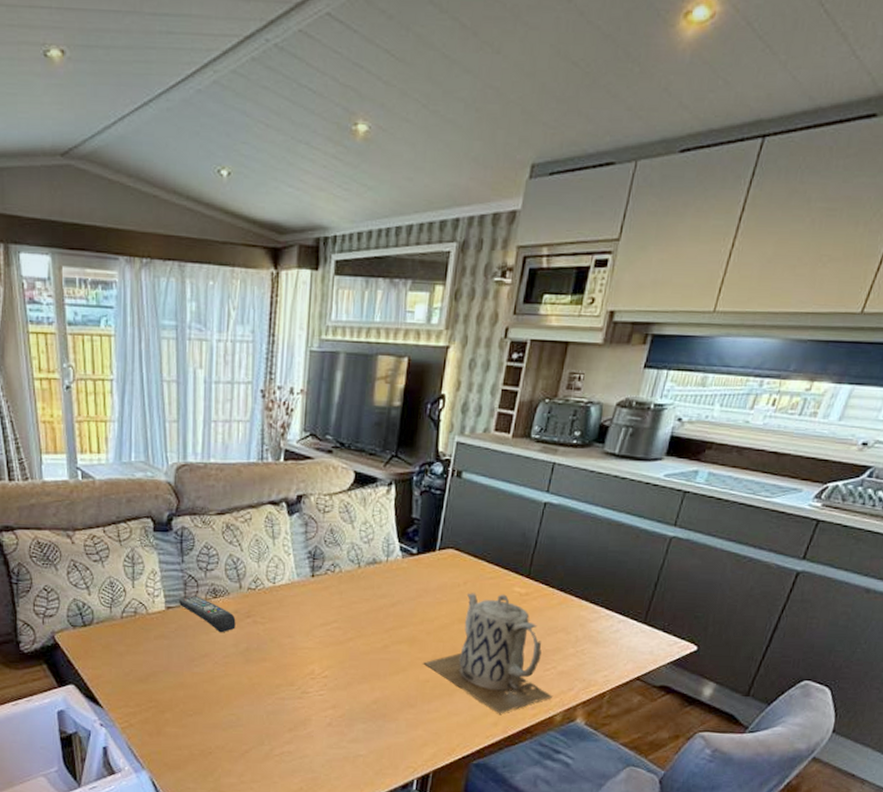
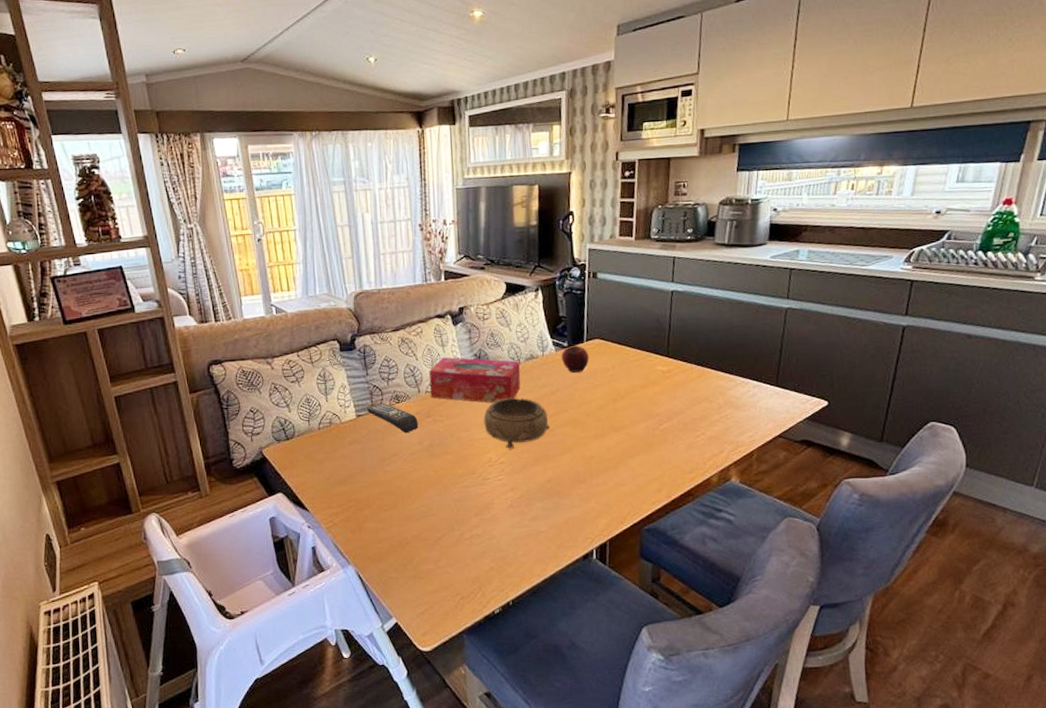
tissue box: none [253,551,360,610] -> present [428,357,521,403]
decorative bowl: none [310,605,385,663] -> present [484,397,550,450]
fruit: none [407,553,440,586] -> present [561,345,590,373]
teapot: present [423,593,553,714] -> none [587,373,707,481]

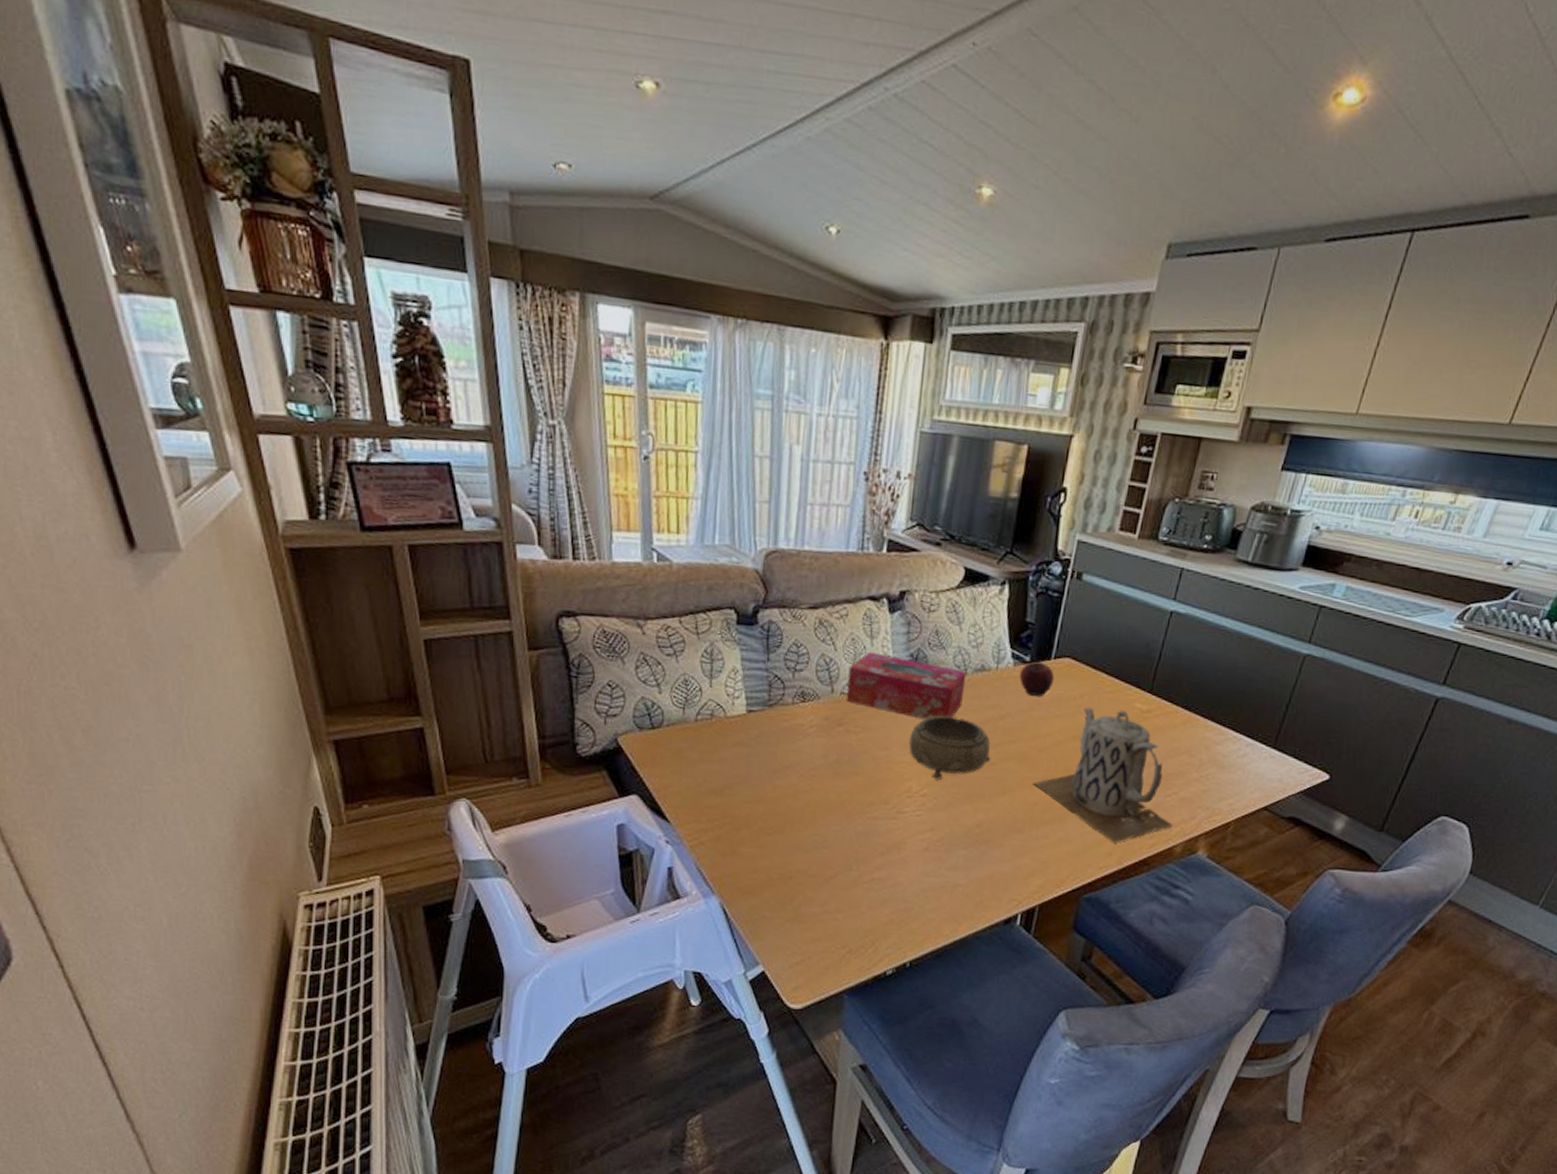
remote control: present [366,403,418,433] -> none [761,699,826,742]
teapot: none [587,373,707,481] -> present [1033,707,1174,843]

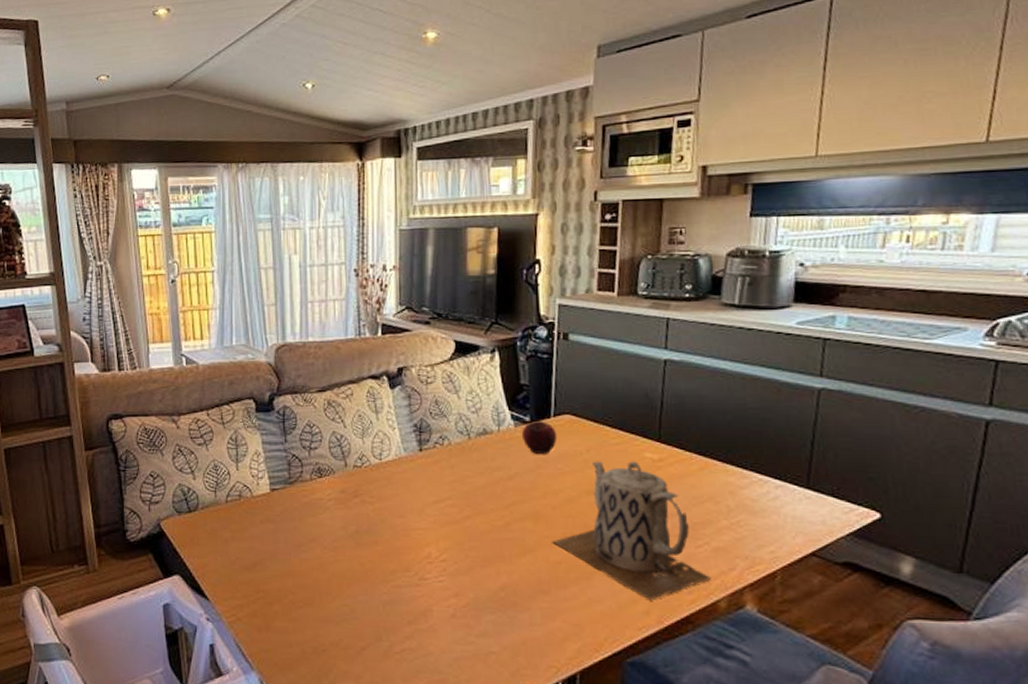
tissue box: present [846,652,967,720] -> none [358,426,470,486]
decorative bowl: present [909,715,991,781] -> none [423,480,506,545]

